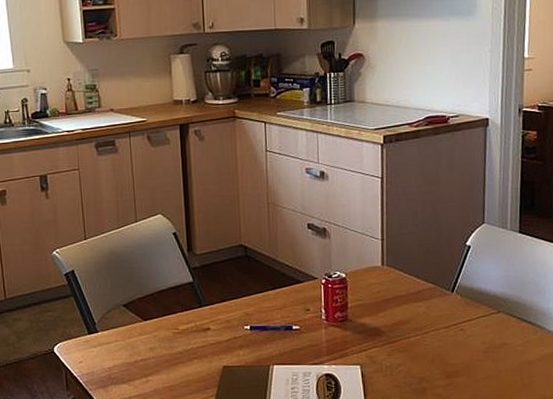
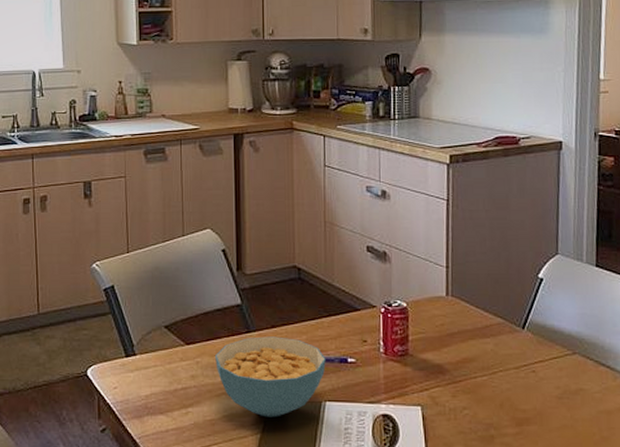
cereal bowl: none [171,309,273,382] -> present [215,336,326,417]

